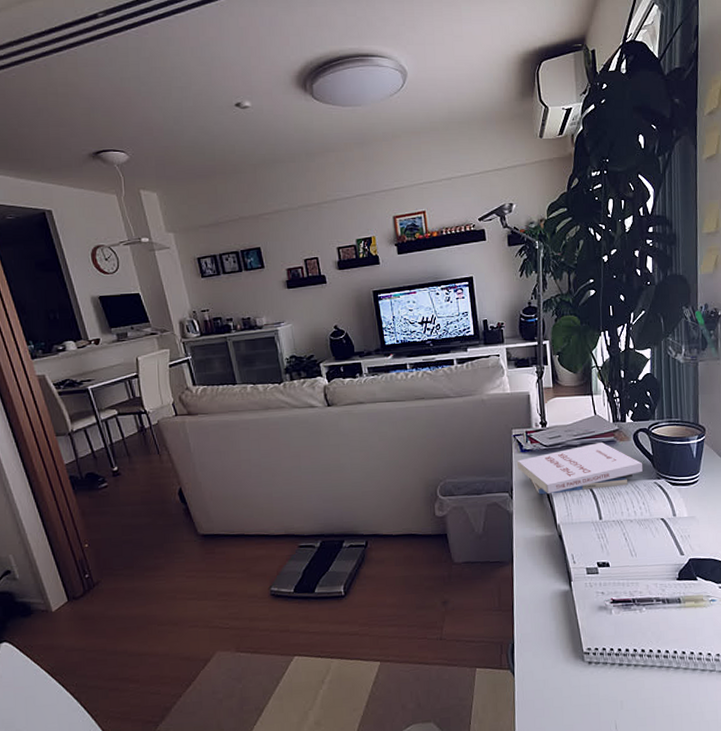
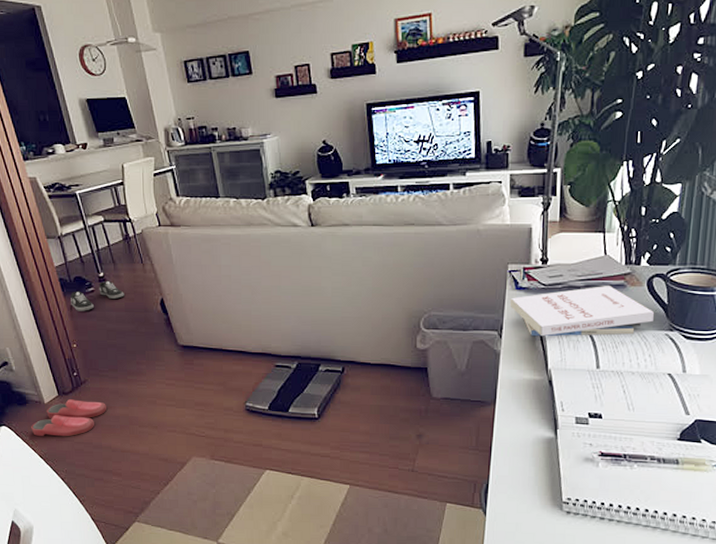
slippers: none [36,603,123,649] -> present [31,399,108,437]
shoe: none [82,474,140,509] -> present [70,280,124,311]

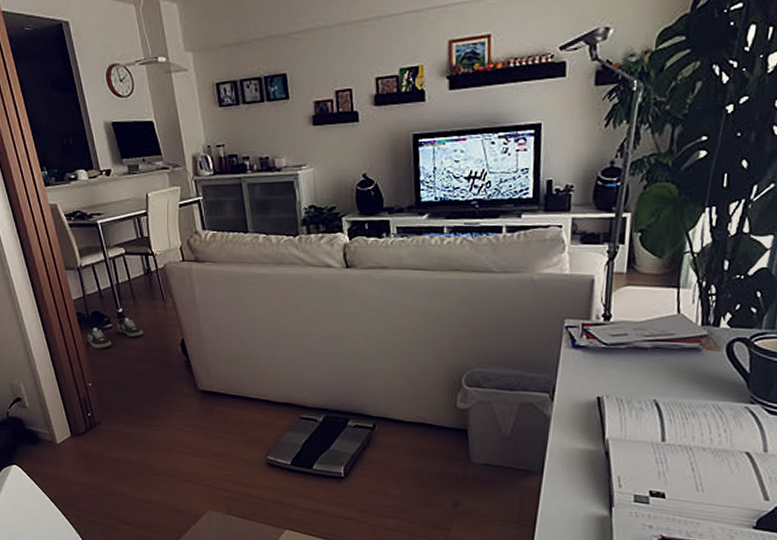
slippers: present [31,399,108,437] -> none [42,441,121,480]
books: present [509,285,654,337] -> none [564,347,733,406]

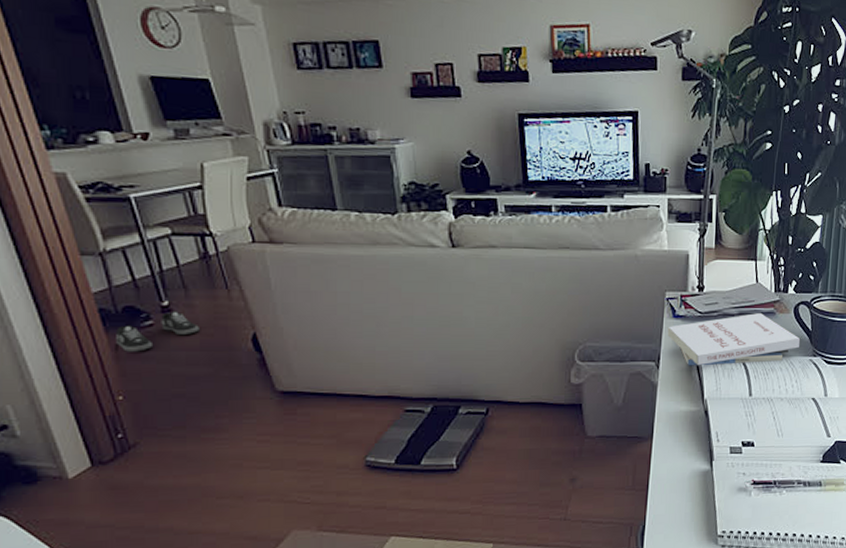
books: none [564,347,733,406] -> present [667,312,800,366]

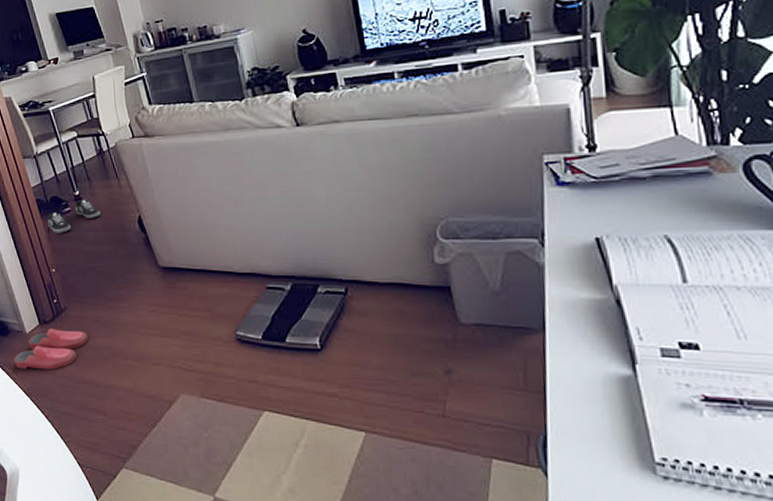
slippers: none [44,470,169,525] -> present [14,329,89,370]
books: present [667,312,800,366] -> none [550,173,759,244]

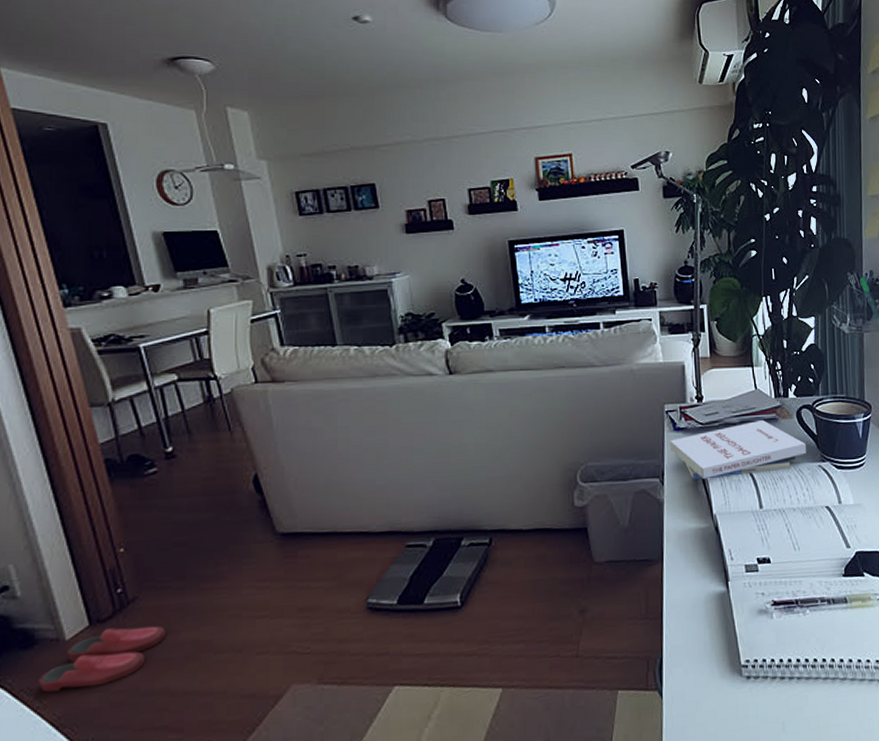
shoe: present [48,199,101,233] -> none [120,456,202,502]
books: none [550,173,759,244] -> present [669,419,806,481]

